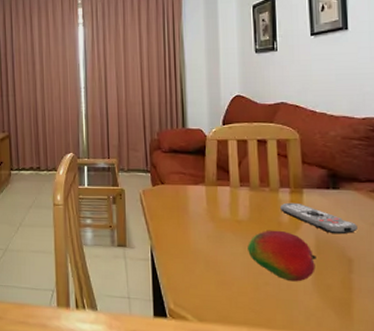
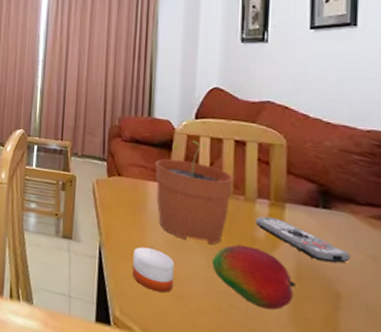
candle: none [181,243,217,281] -> present [132,247,174,293]
plant pot: none [192,144,260,234] -> present [155,140,235,245]

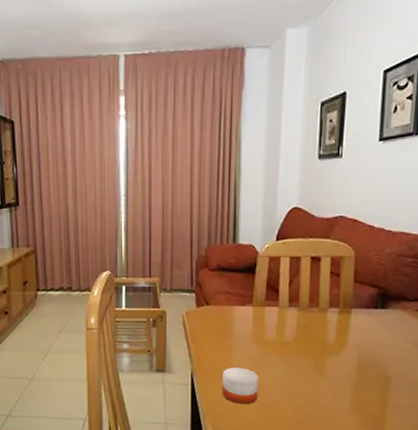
plant pot: present [155,140,235,245] -> none [240,261,310,356]
fruit: present [212,244,296,310] -> none [291,351,357,401]
remote control: present [256,216,350,263] -> none [327,323,400,354]

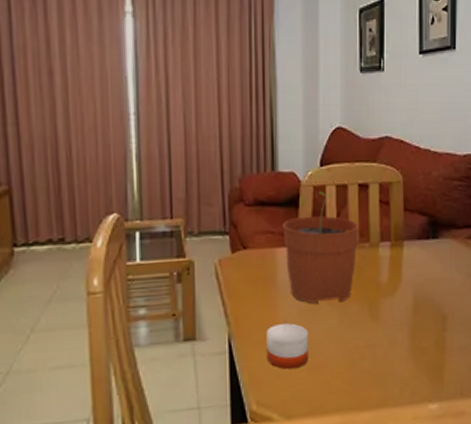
plant pot: none [240,261,310,356] -> present [282,191,360,304]

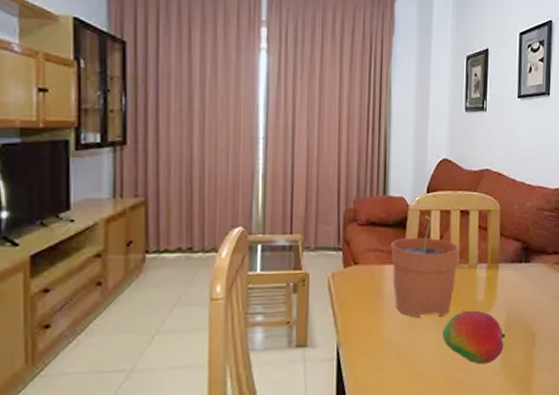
candle: present [266,322,308,369] -> none [371,334,410,377]
fruit: none [344,293,413,352] -> present [442,310,506,365]

